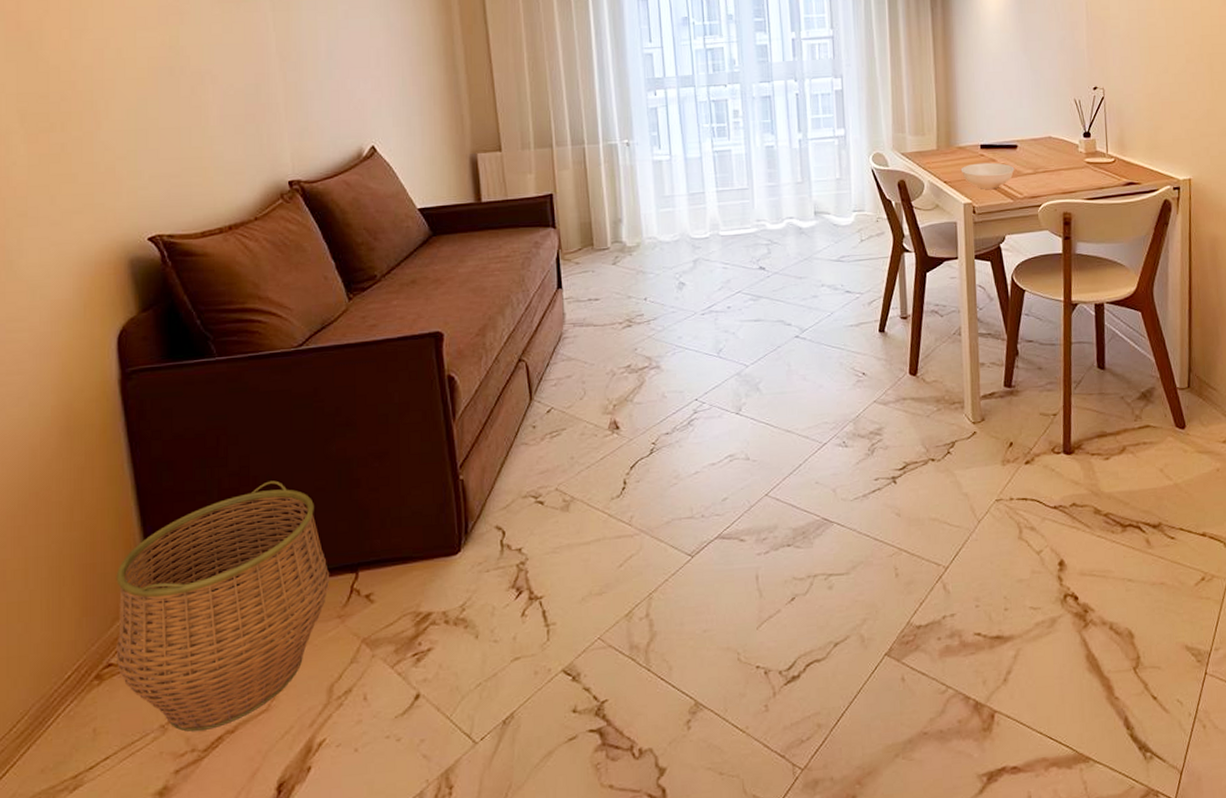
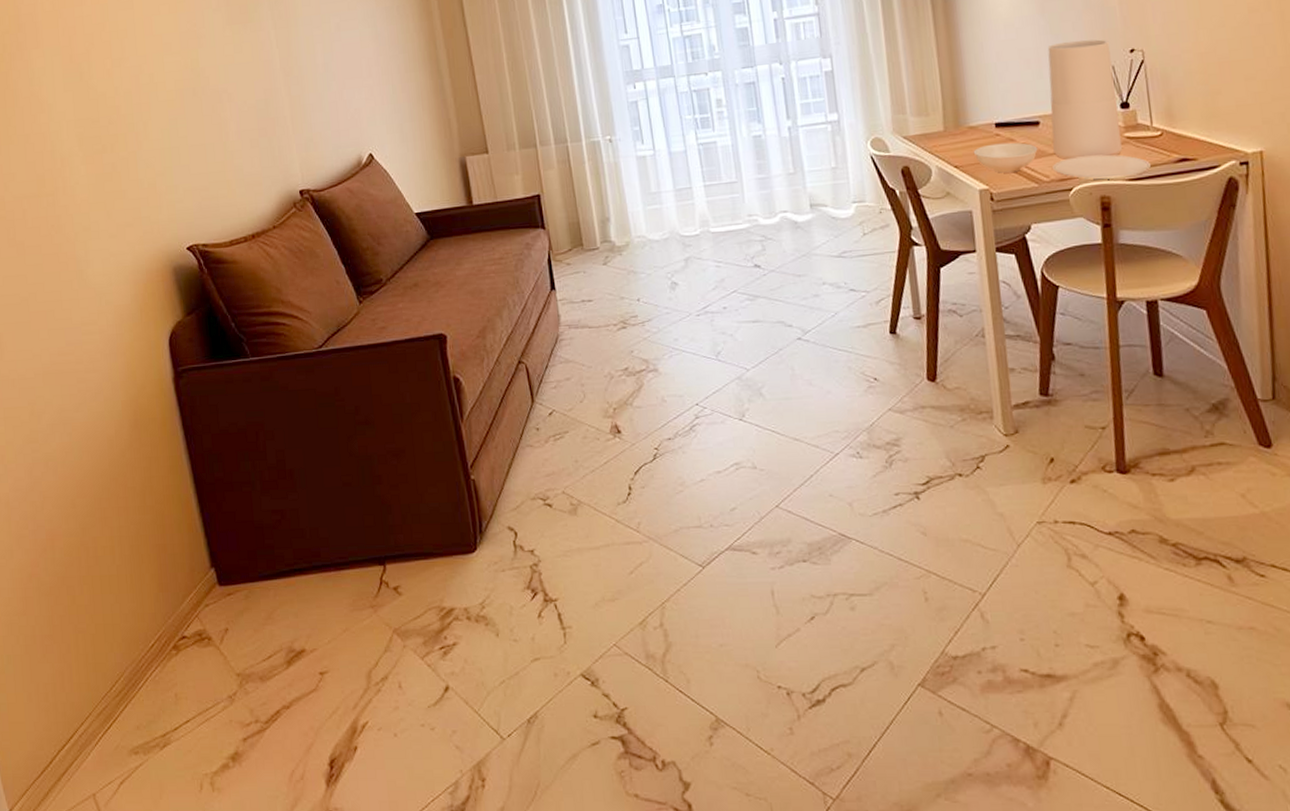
basket: present [116,480,330,732] -> none [183,474,361,703]
plate: none [1026,176,1105,198] -> present [1053,154,1152,180]
vase: none [1027,76,1084,180] -> present [1047,39,1123,160]

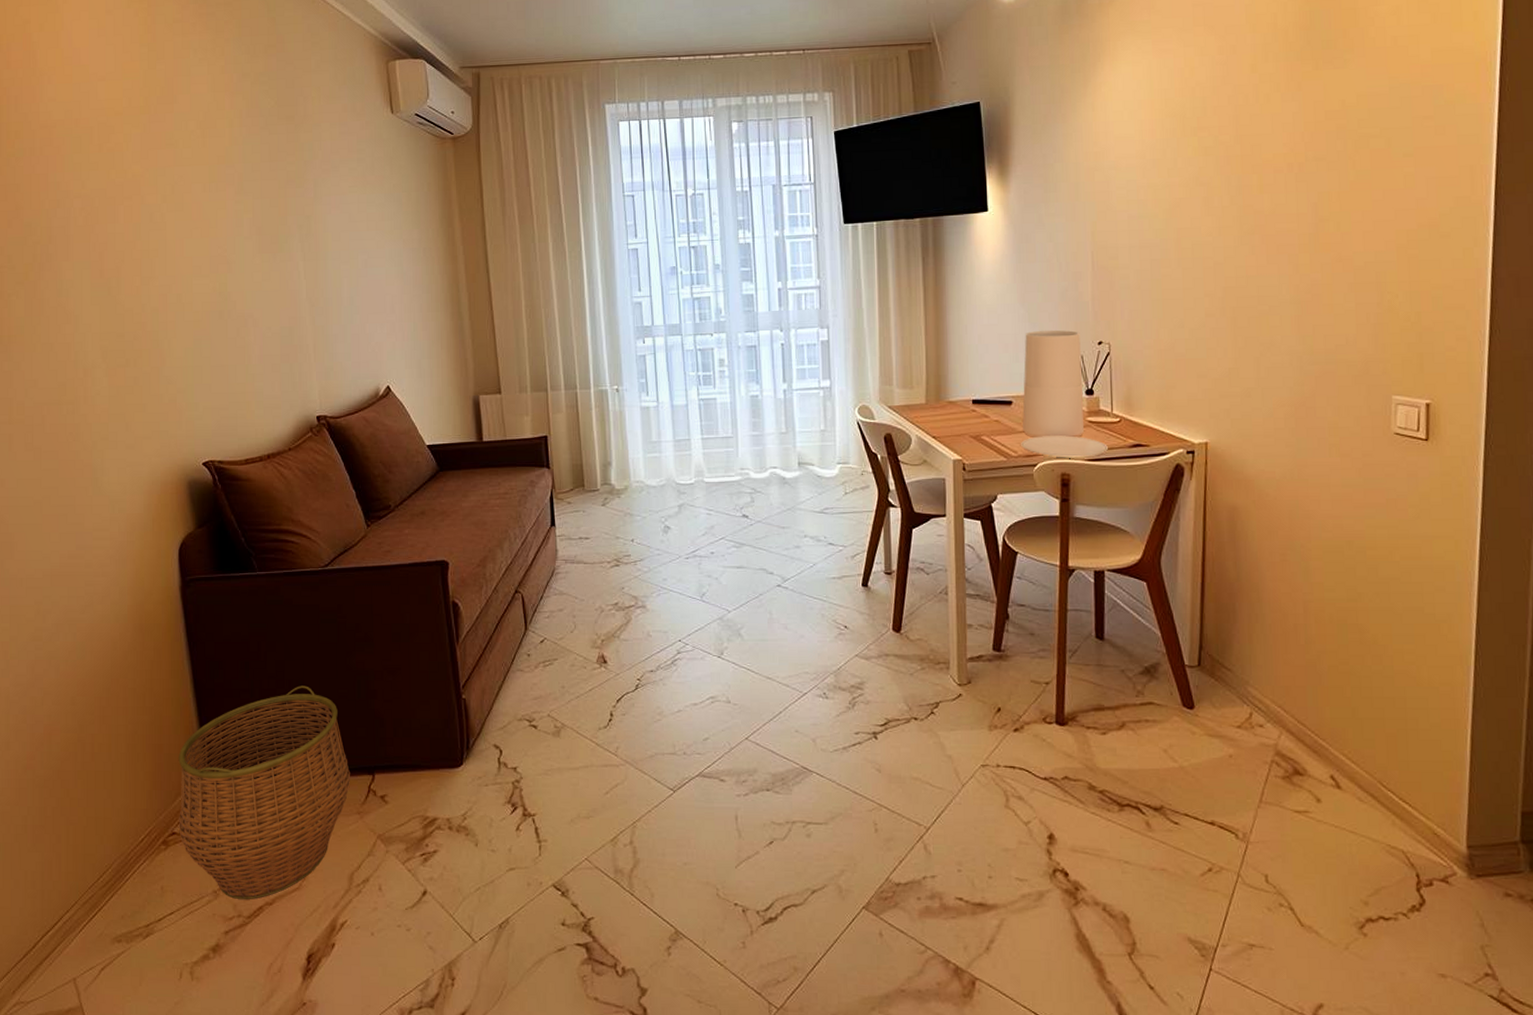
basket: none [183,474,361,703] -> present [178,685,351,899]
bowl: present [973,142,1038,173] -> none [950,418,1009,446]

